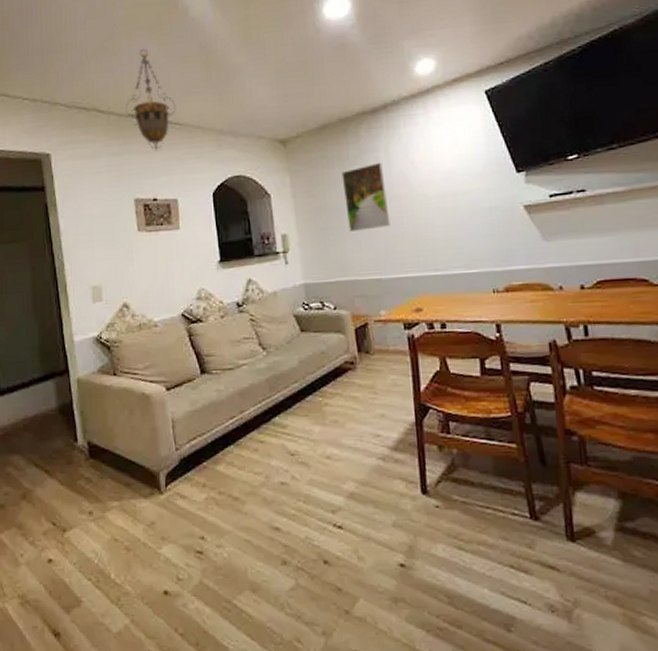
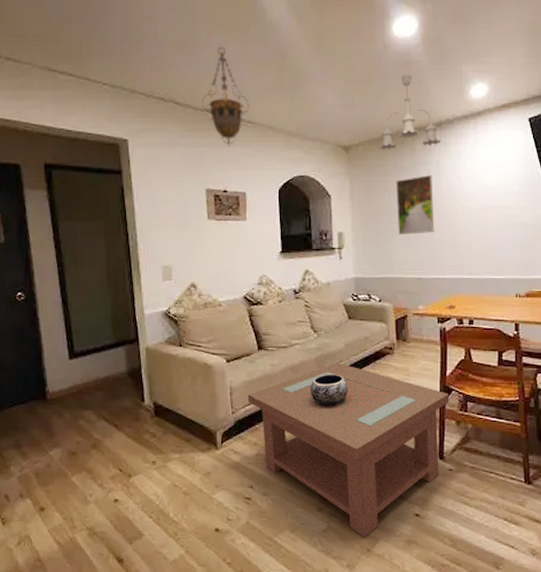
coffee table: none [191,383,428,597] -> present [247,362,450,538]
decorative bowl: none [262,396,307,437] -> present [310,373,348,407]
ceiling light fixture: none [319,57,388,141] -> present [378,74,440,150]

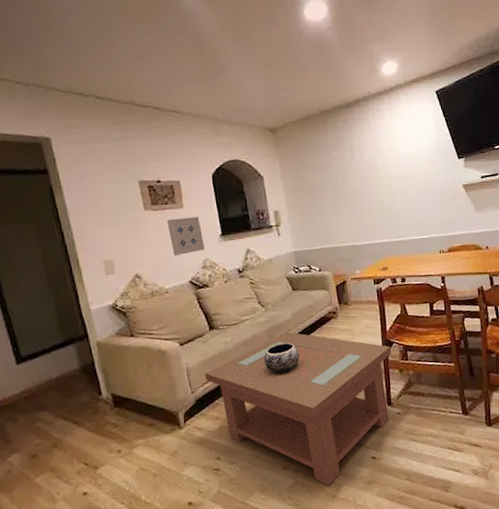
hanging lantern: present [202,46,250,146] -> none [124,37,173,137]
wall art: none [228,230,264,269] -> present [167,216,206,256]
ceiling light fixture: present [378,74,440,150] -> none [303,56,360,130]
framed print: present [396,175,435,234] -> none [323,150,363,207]

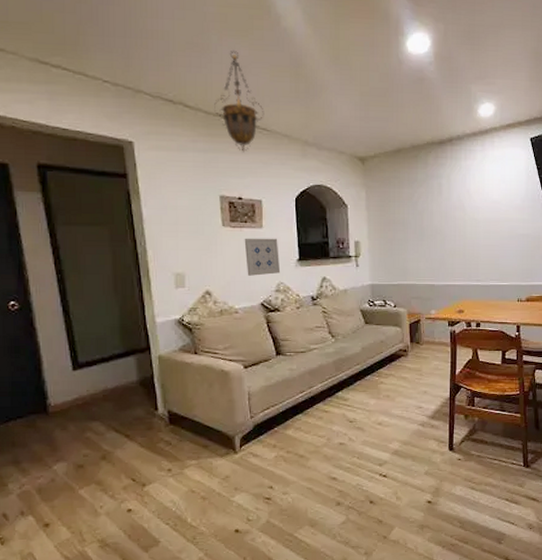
hanging lantern: none [124,37,173,137] -> present [214,49,264,153]
coffee table: present [204,332,392,486] -> none [266,365,459,527]
decorative bowl: present [264,342,300,375] -> none [328,376,365,408]

